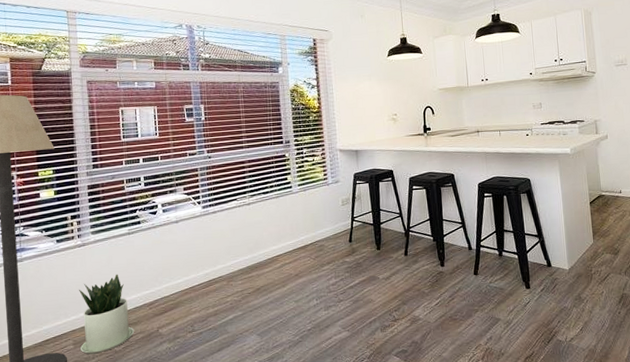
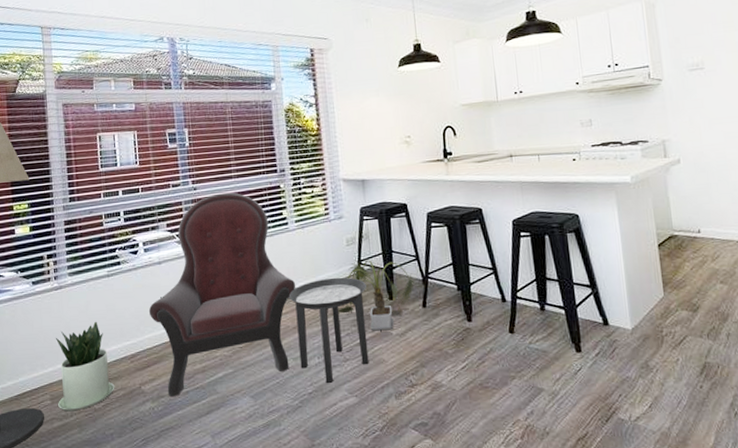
armchair: none [167,160,298,337] -> present [149,192,296,396]
side table: none [291,232,360,321] -> present [288,277,369,383]
plant: none [334,217,398,278] -> present [338,260,414,334]

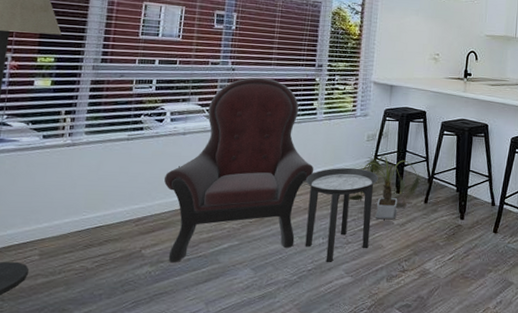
planter: present [56,321,115,412] -> none [46,182,114,269]

